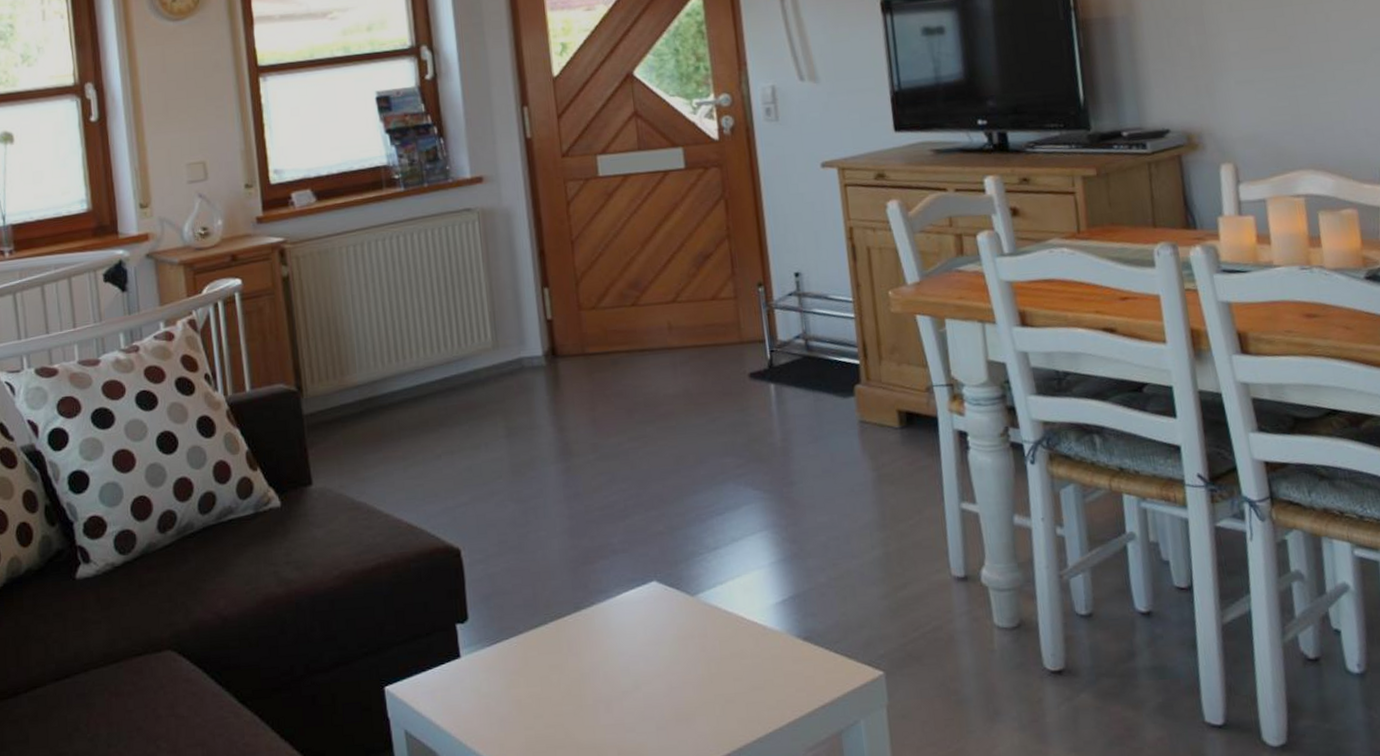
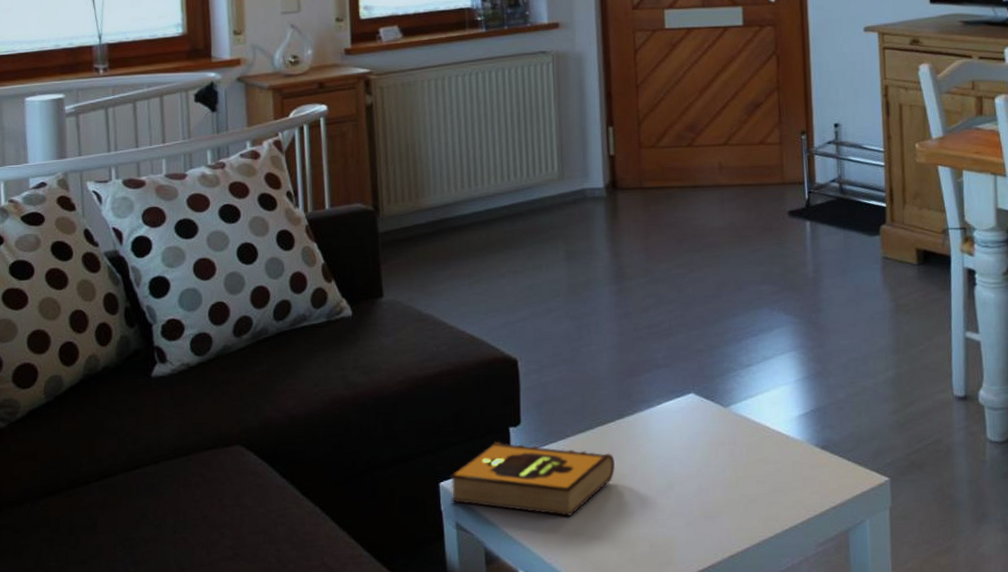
hardback book: none [395,639,575,723] -> present [449,441,616,517]

